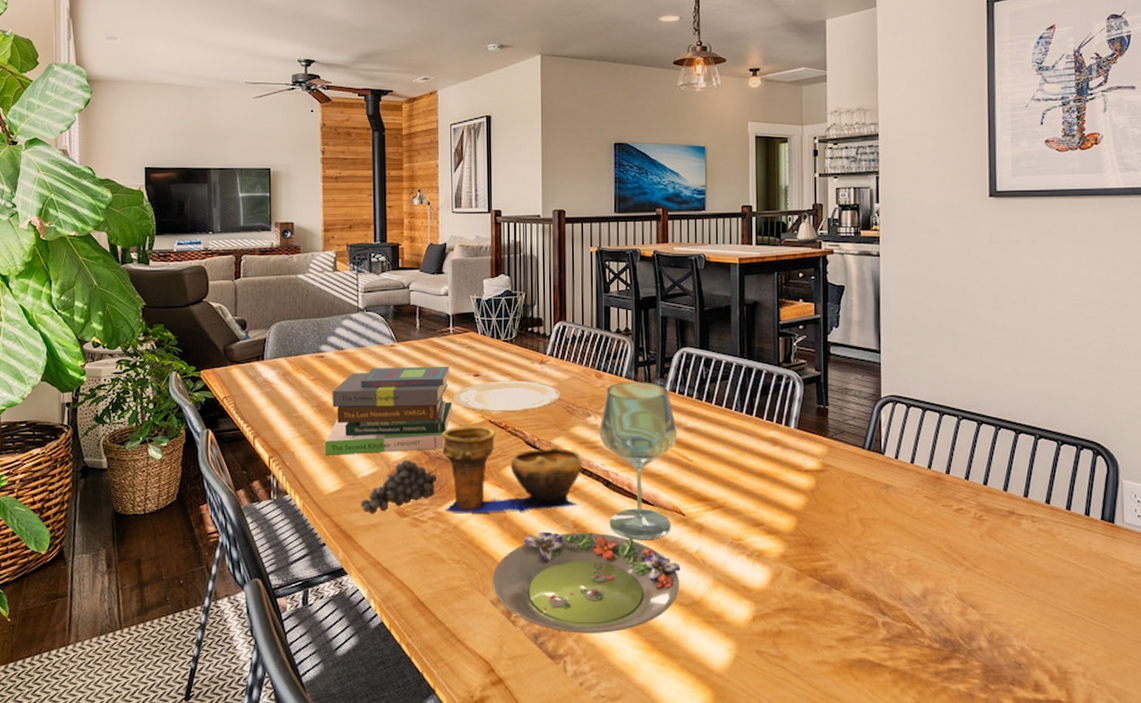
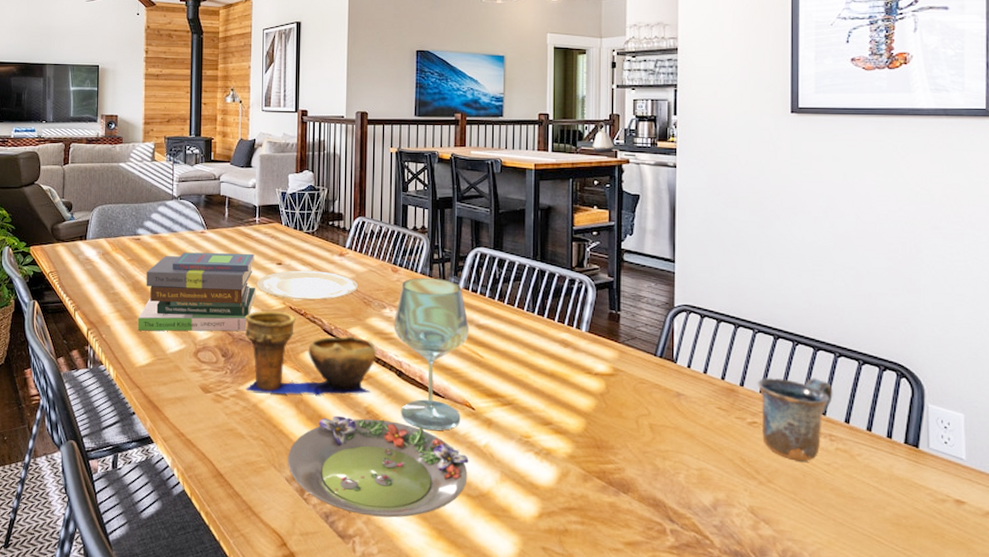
fruit: present [361,459,438,515] -> none [168,339,240,389]
mug: none [962,461,1034,545] -> present [757,378,833,462]

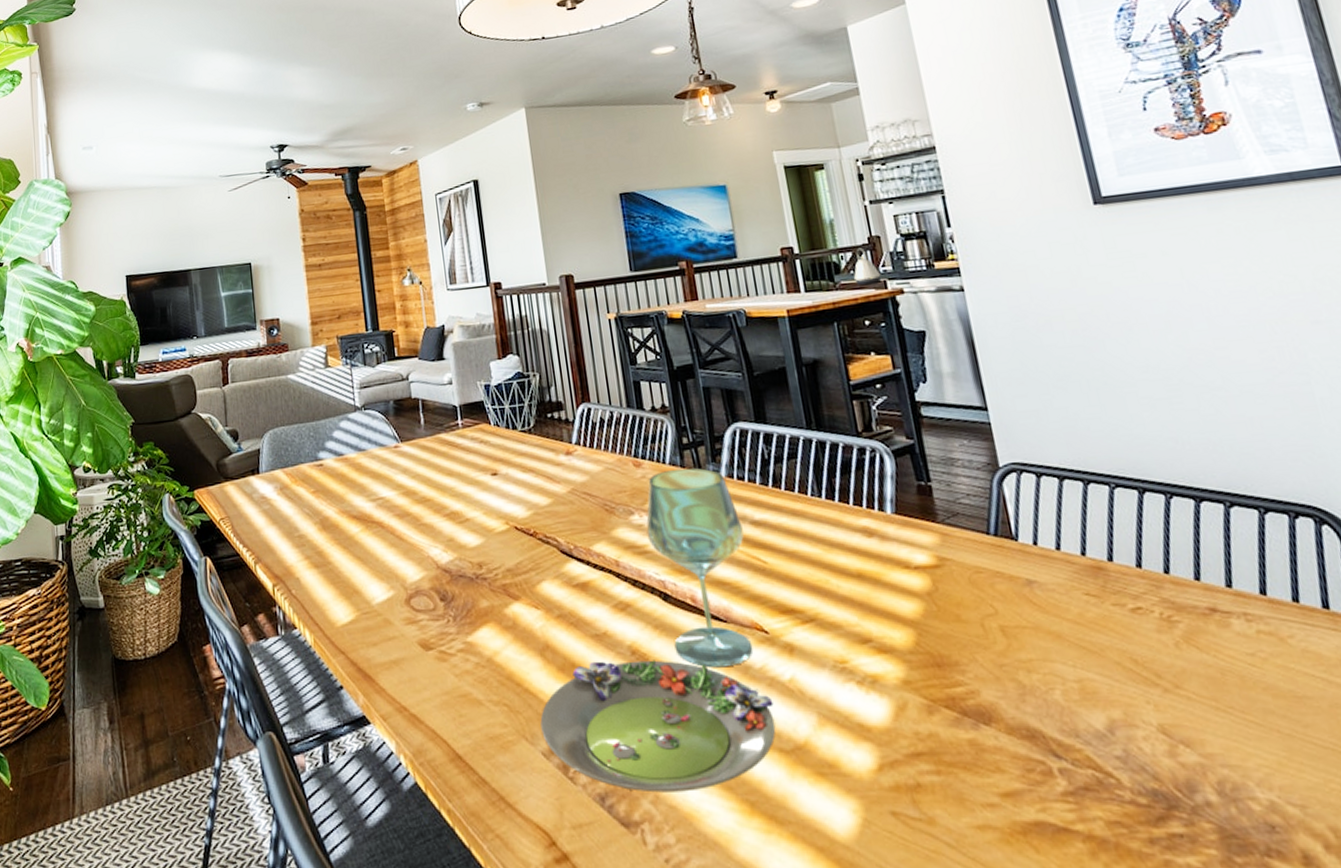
books: present [137,252,256,331] -> none [331,465,472,580]
decorative bowl: present [245,310,377,396] -> none [462,534,632,642]
plate: present [256,270,359,300] -> none [470,476,596,517]
mug: present [757,378,833,462] -> none [1129,538,1236,655]

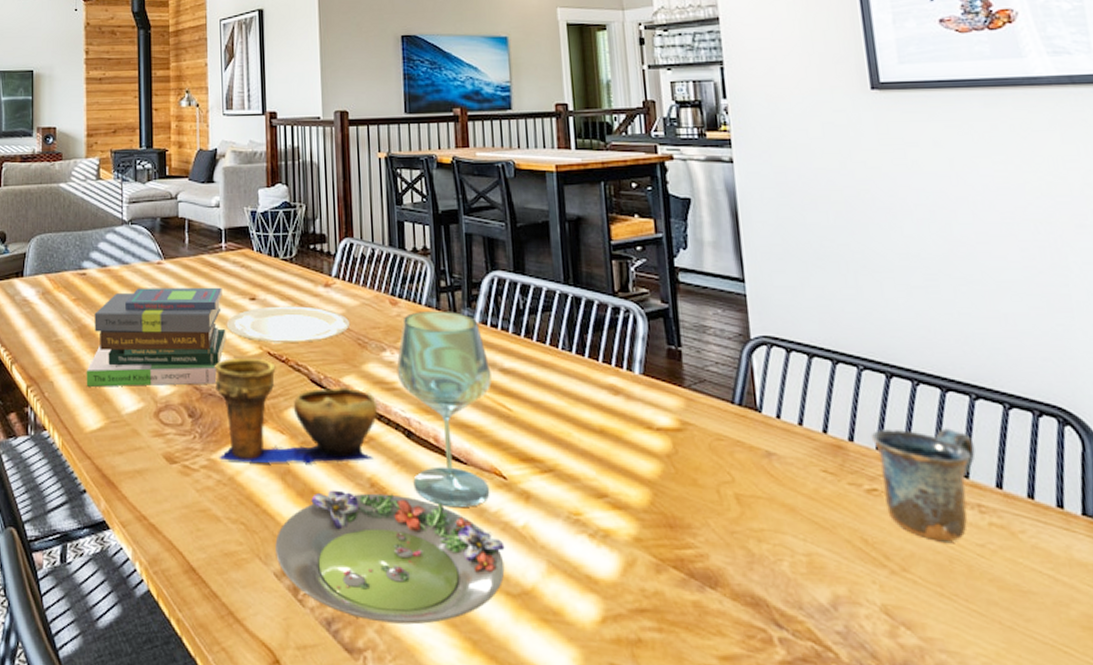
books: none [331,465,472,580] -> present [86,287,227,387]
decorative bowl: none [462,534,632,642] -> present [215,357,378,464]
plate: none [470,476,596,517] -> present [226,306,351,342]
kettle: present [854,247,881,286] -> none [625,110,653,149]
mug: none [1129,538,1236,655] -> present [870,428,976,542]

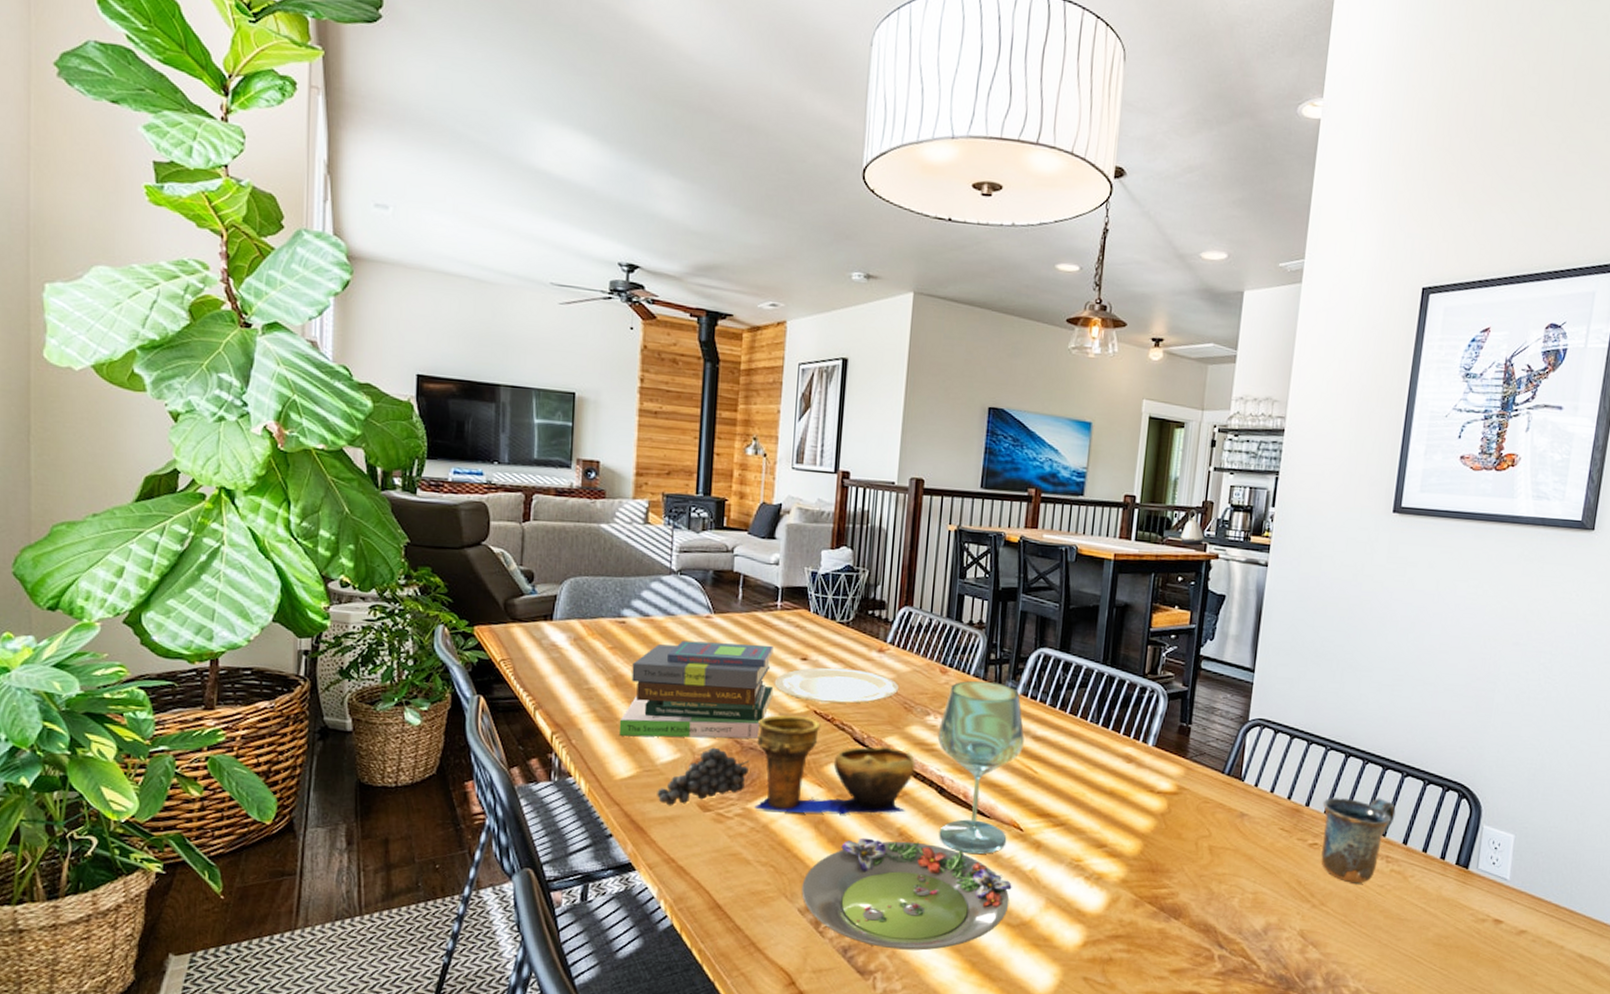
fruit: none [125,395,211,459] -> present [657,747,750,806]
kettle: none [625,110,653,149] -> present [1181,509,1204,546]

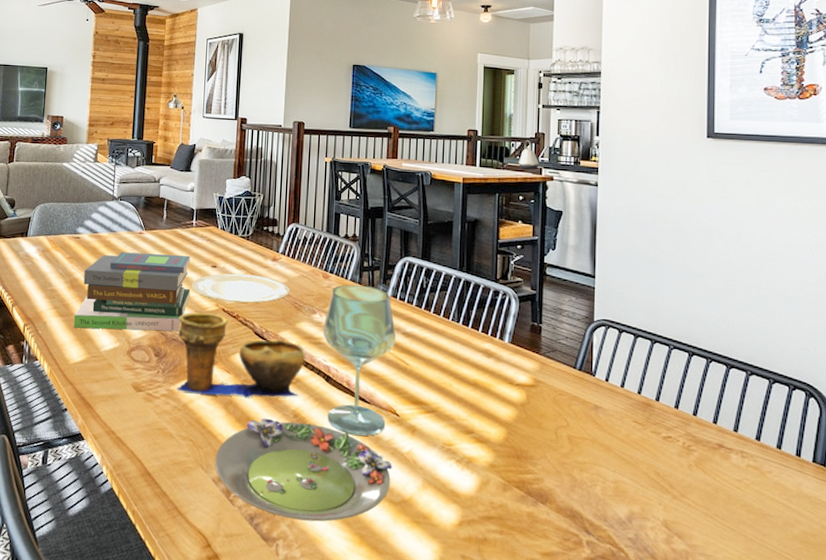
fruit: present [657,747,750,806] -> none [101,338,173,387]
mug: present [1321,797,1396,884] -> none [672,393,745,477]

